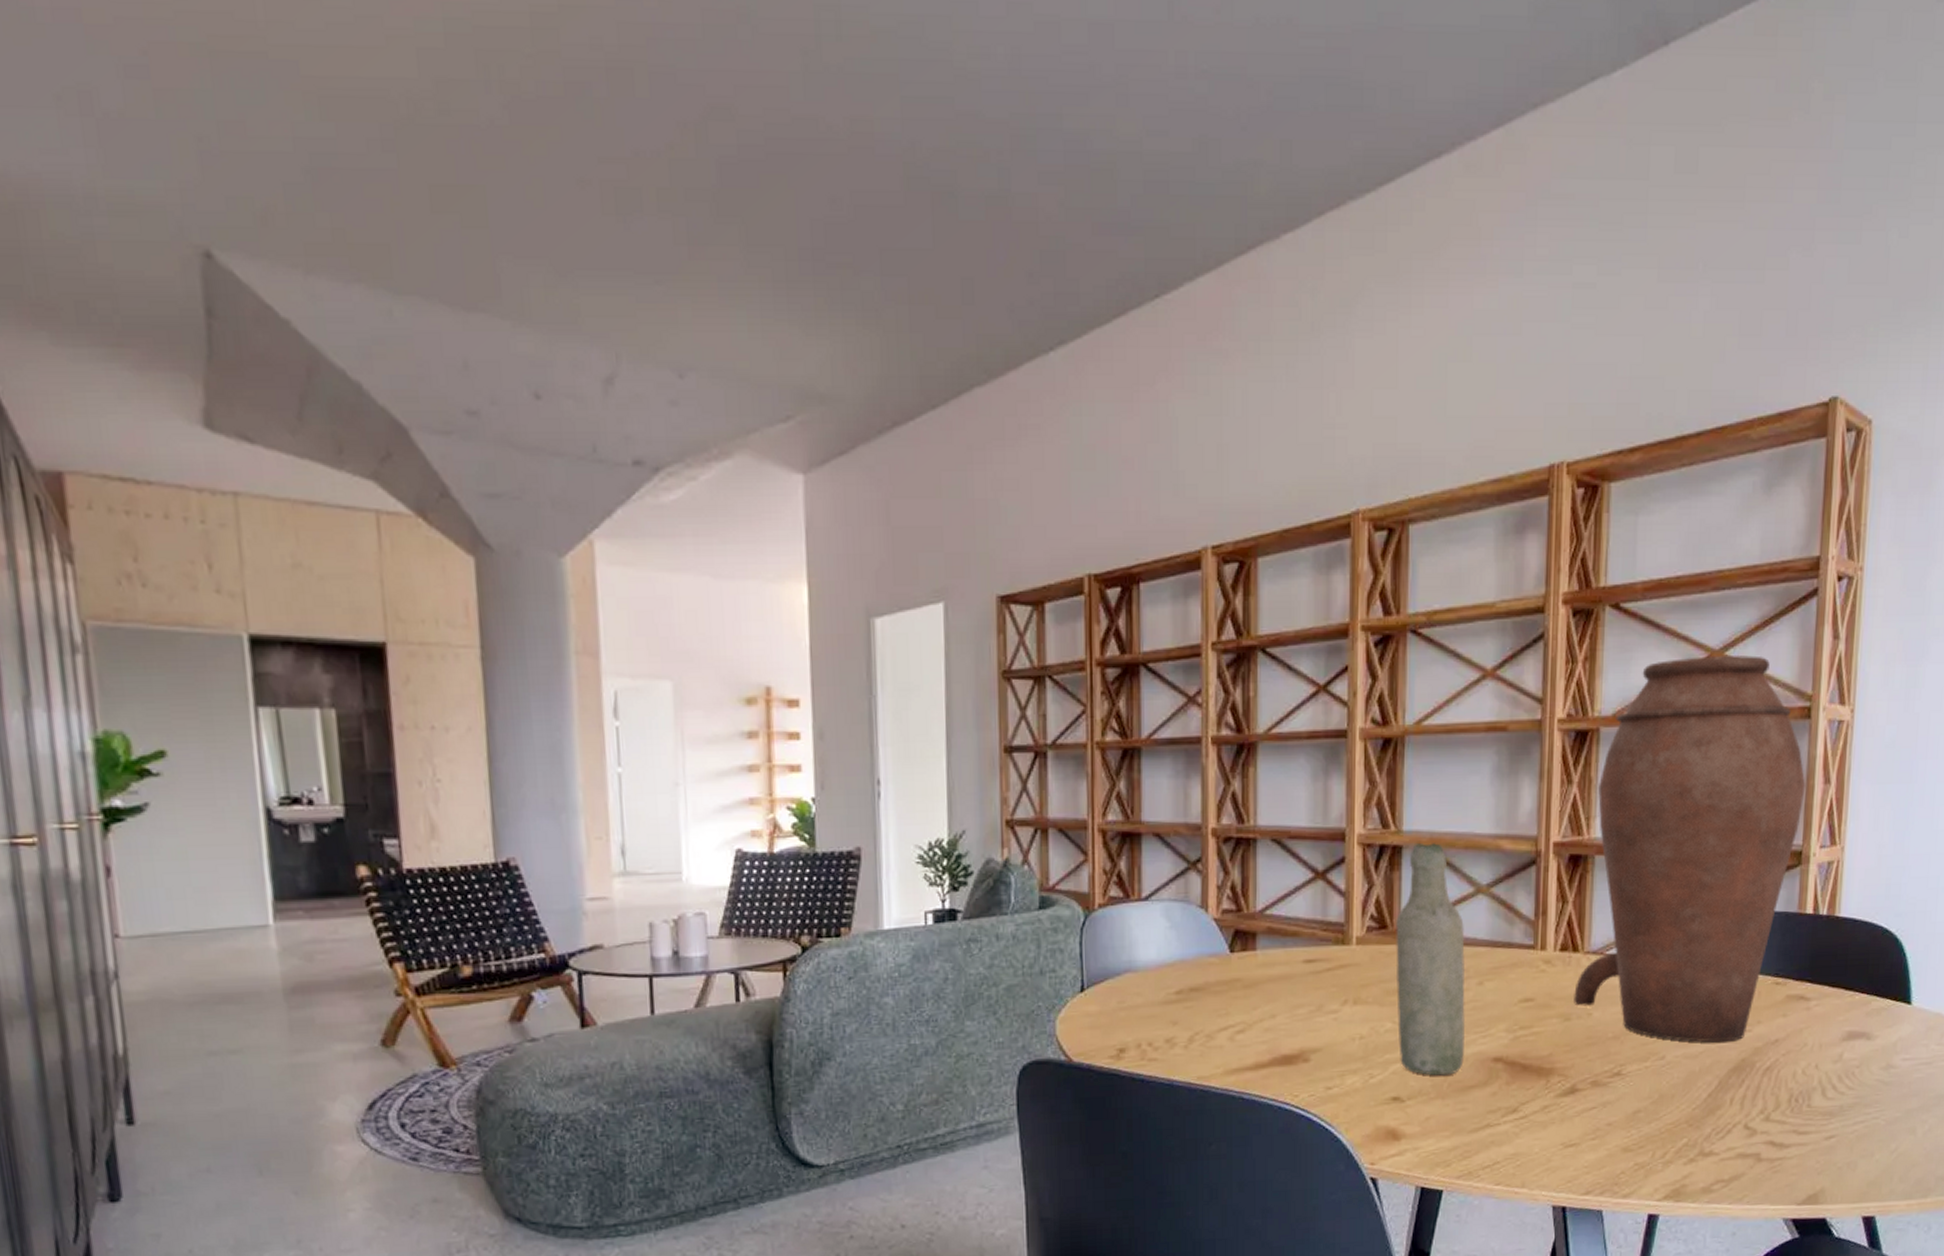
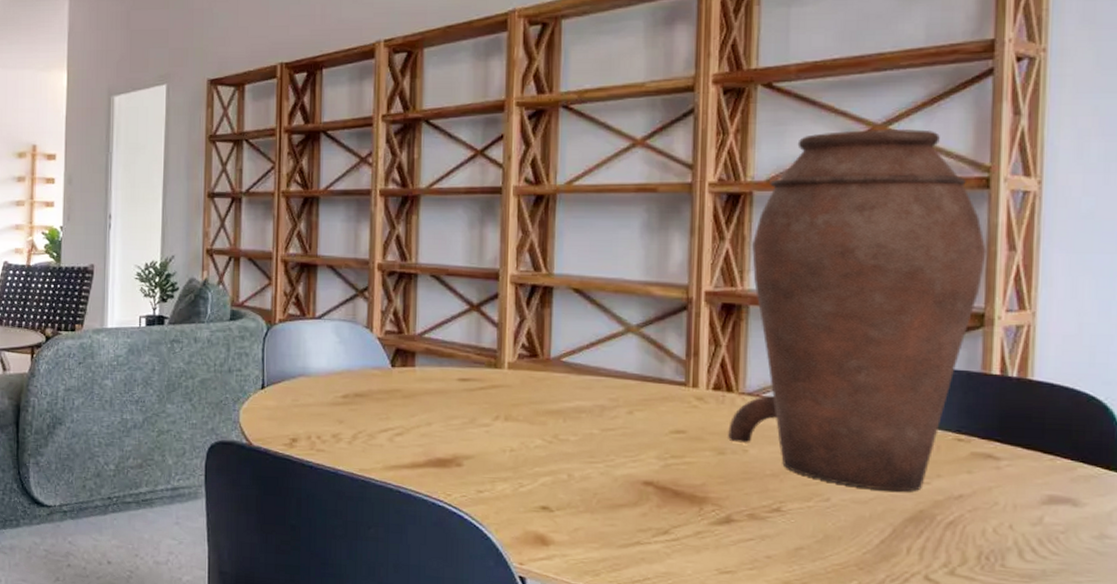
bottle: present [1395,843,1466,1076] -> none [545,286,615,493]

